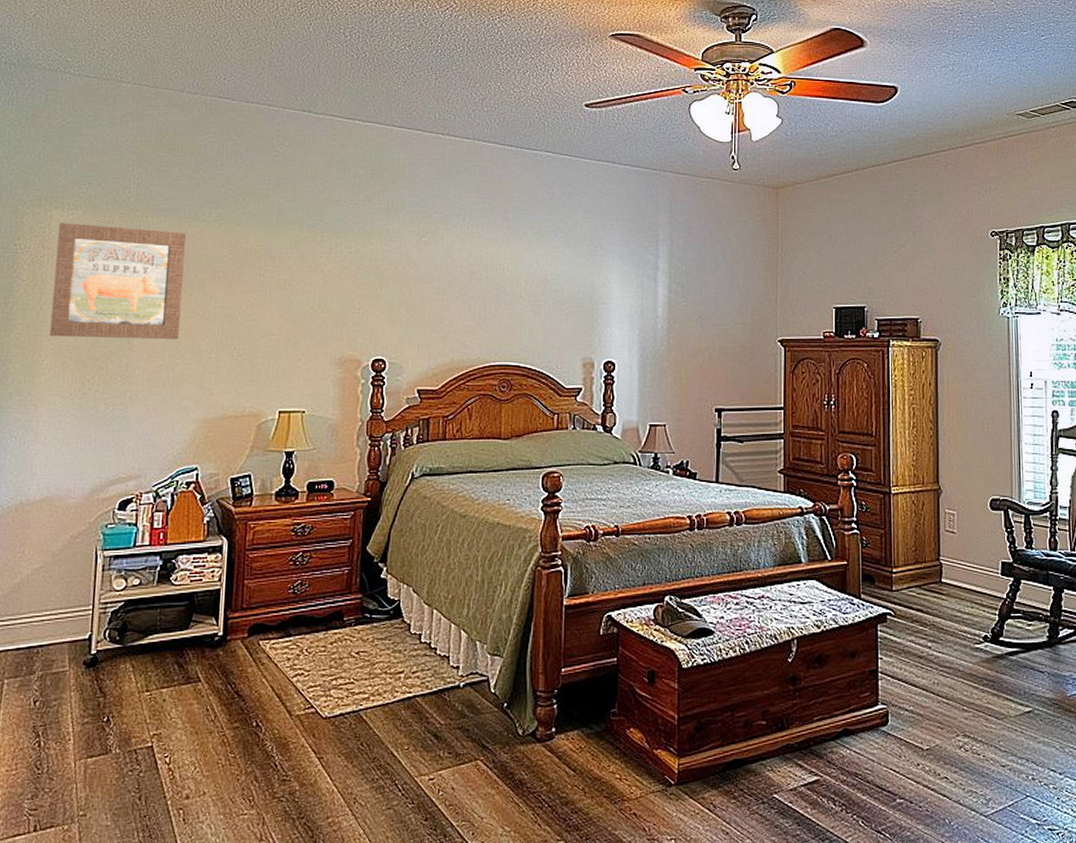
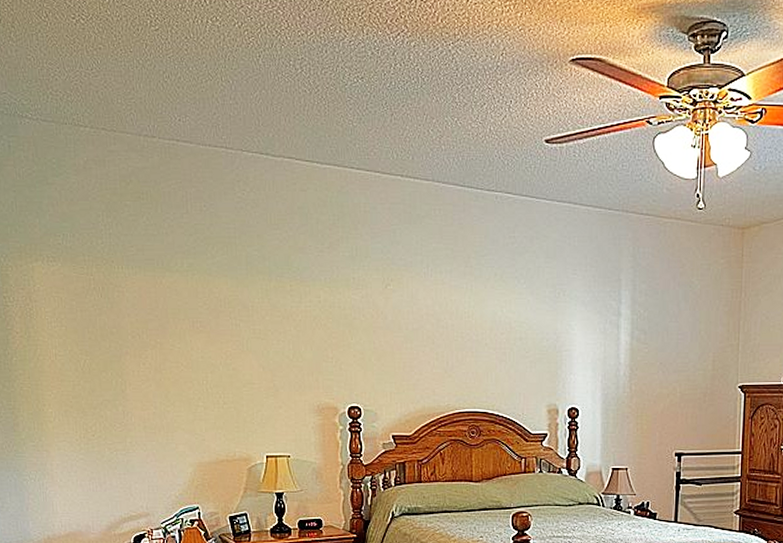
wall art: present [49,223,186,340] -> none [41,275,167,389]

